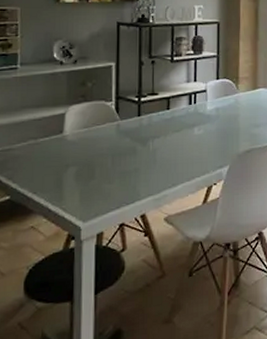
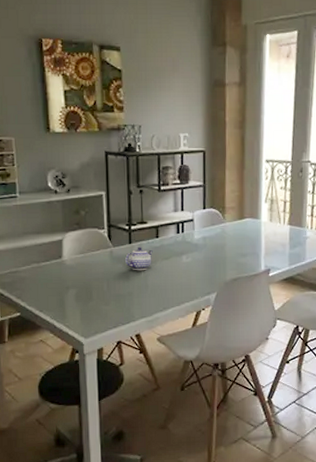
teapot: none [133,119,163,145] -> present [125,247,153,271]

